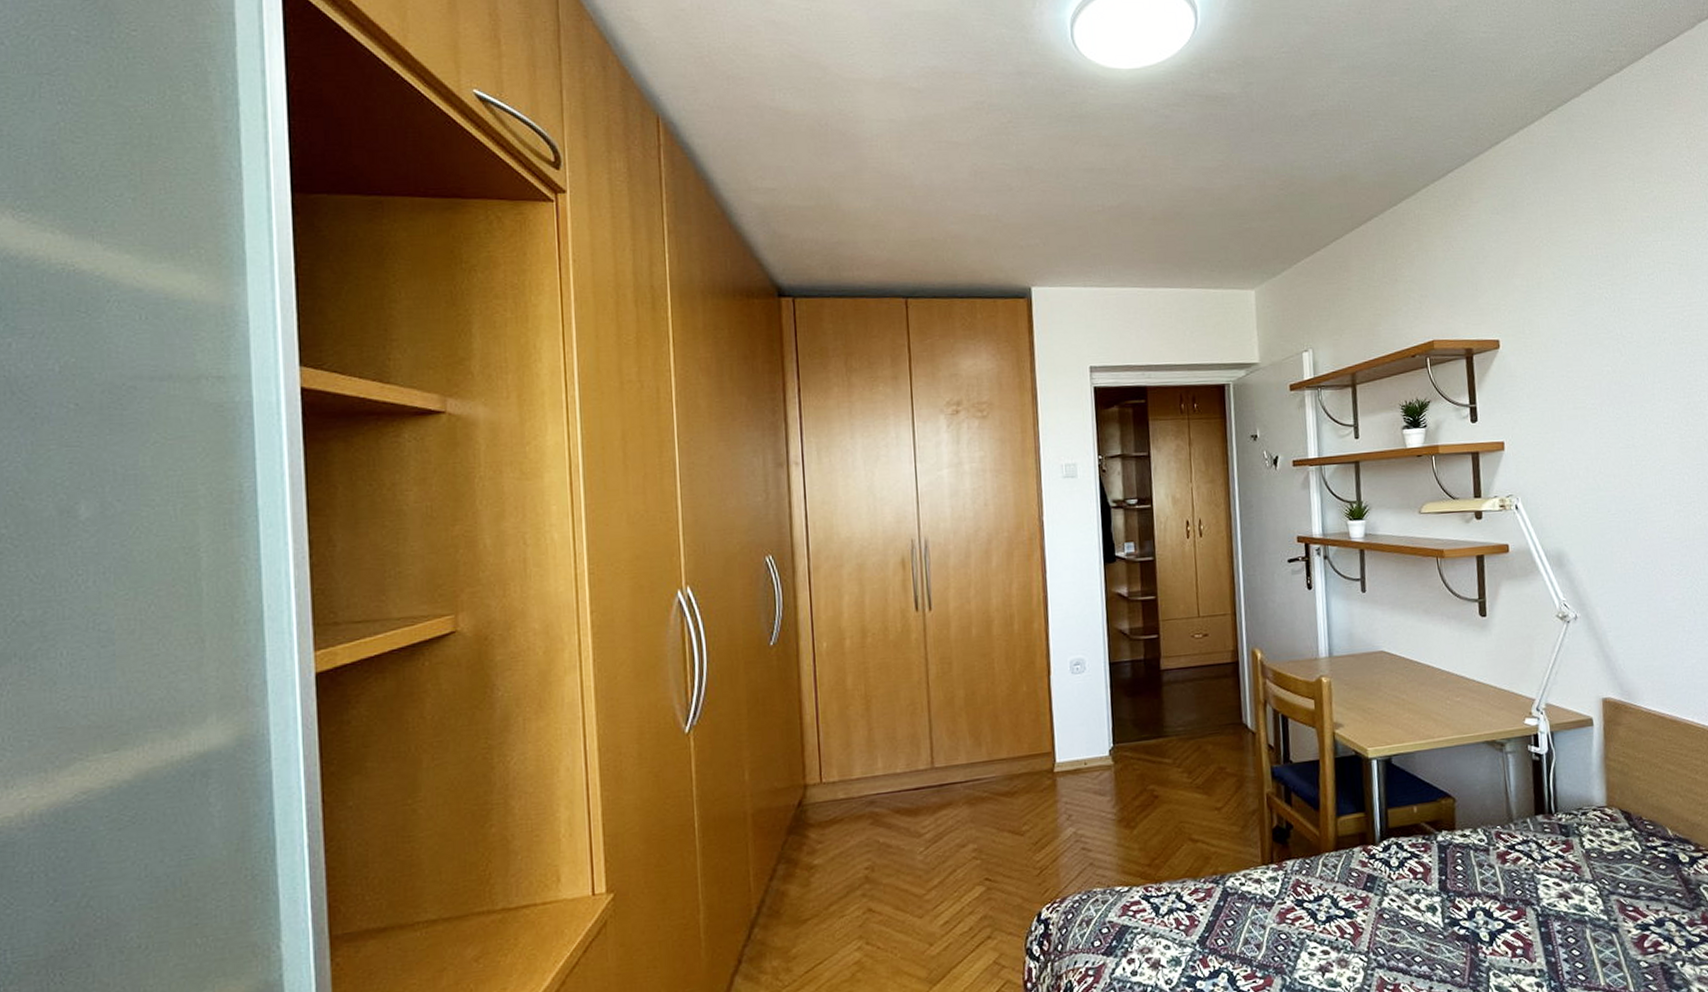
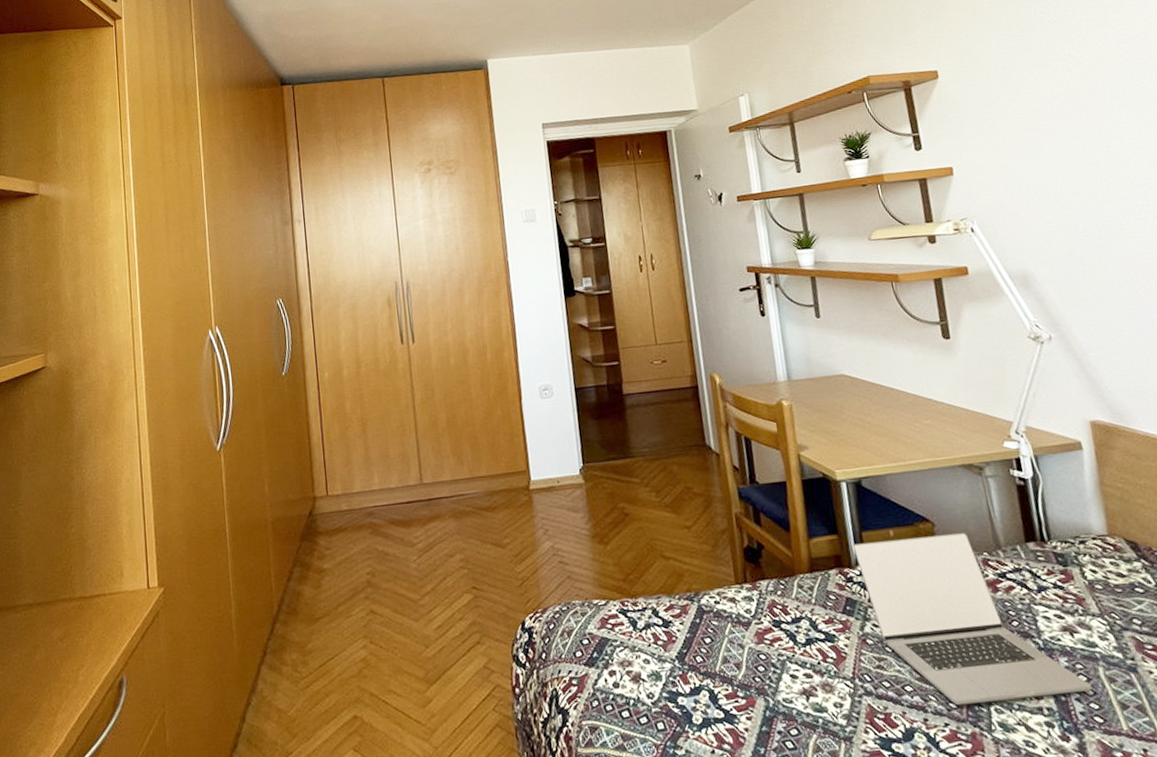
laptop: none [1377,807,1579,973] -> present [852,532,1092,706]

